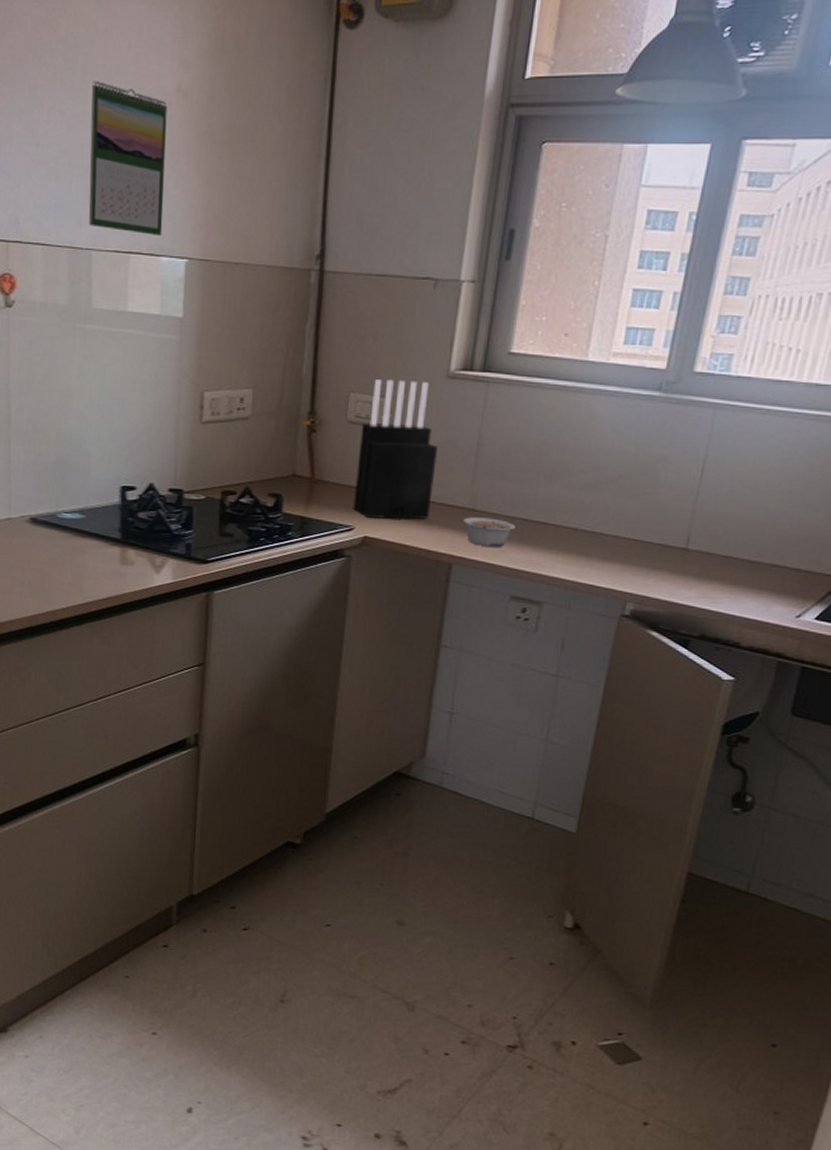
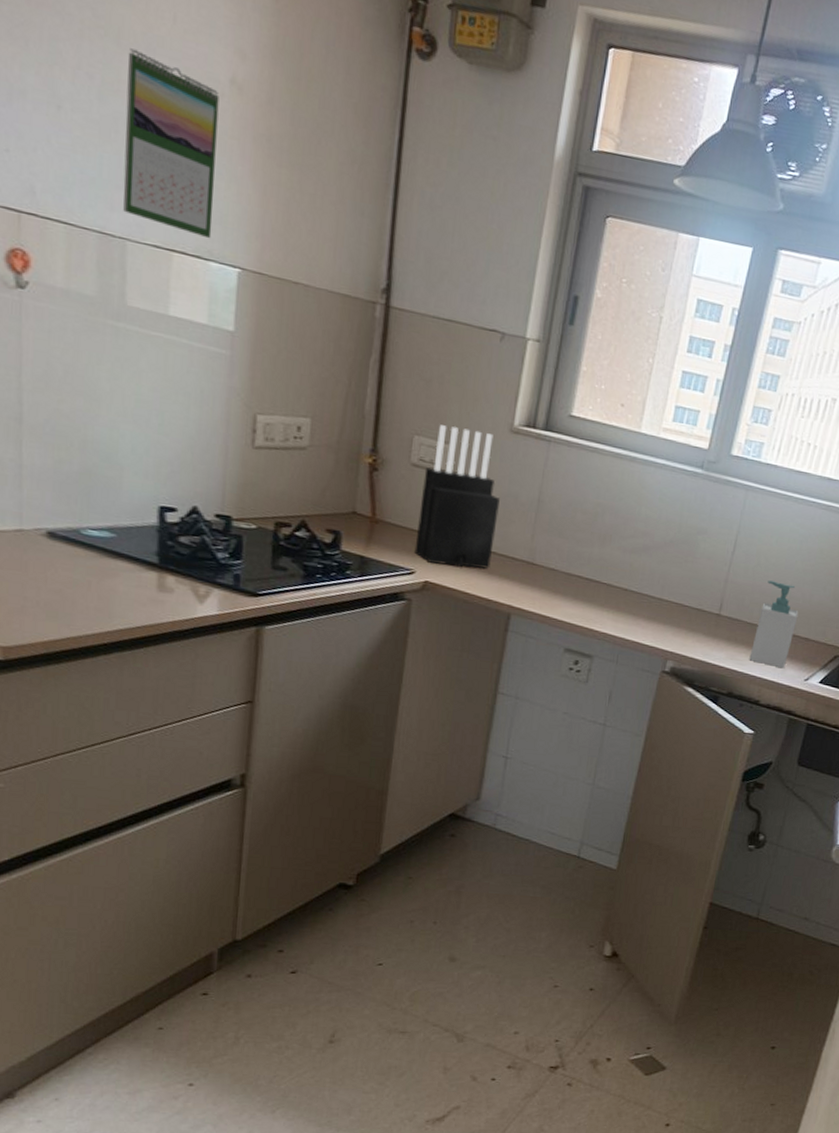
legume: present [462,517,515,547] -> none [521,570,571,601]
soap bottle: none [725,506,785,605] -> present [749,580,799,669]

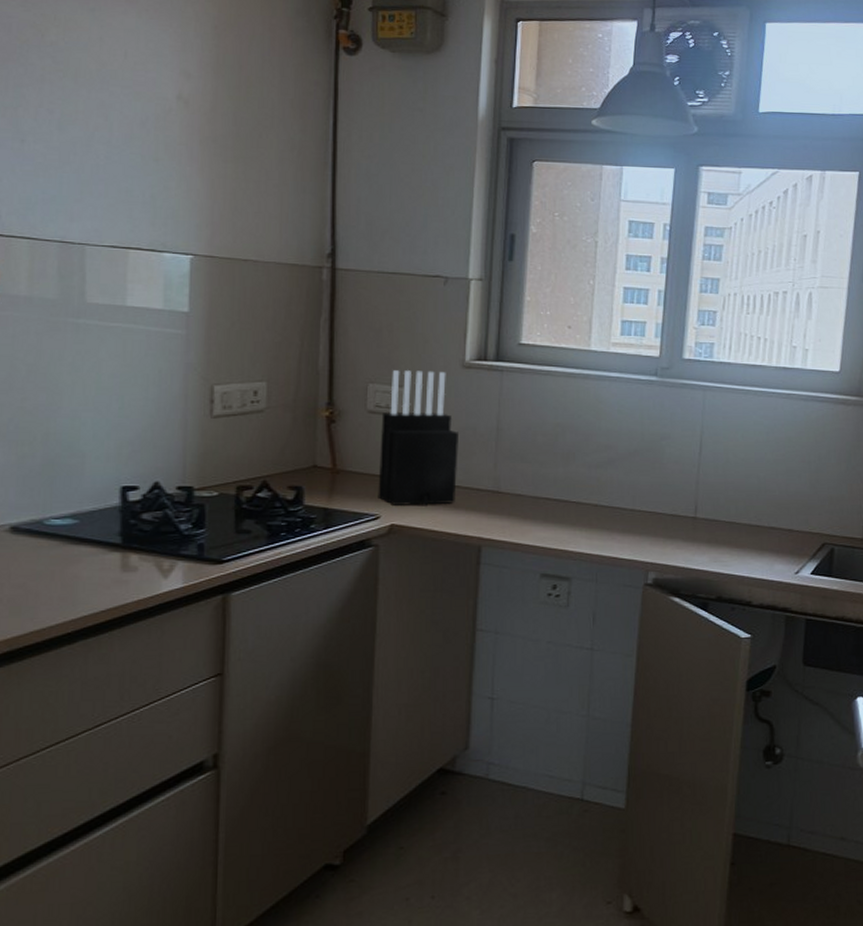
calendar: present [123,48,220,239] -> none [81,84,168,233]
soap bottle: present [749,580,799,669] -> none [733,476,777,564]

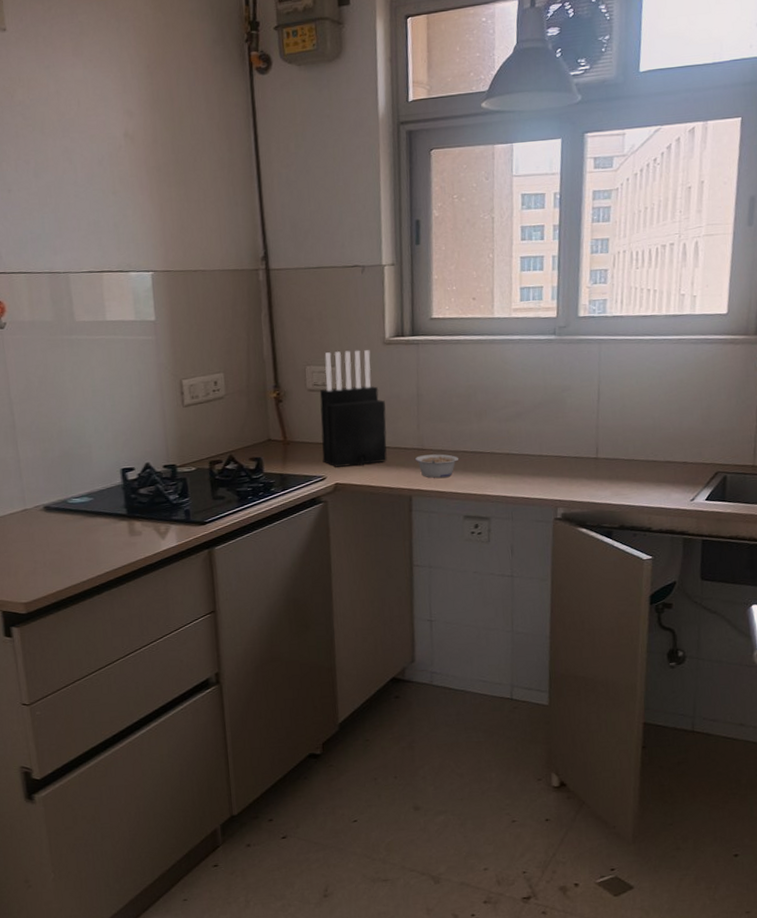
legume: none [488,499,539,527] -> present [414,454,458,478]

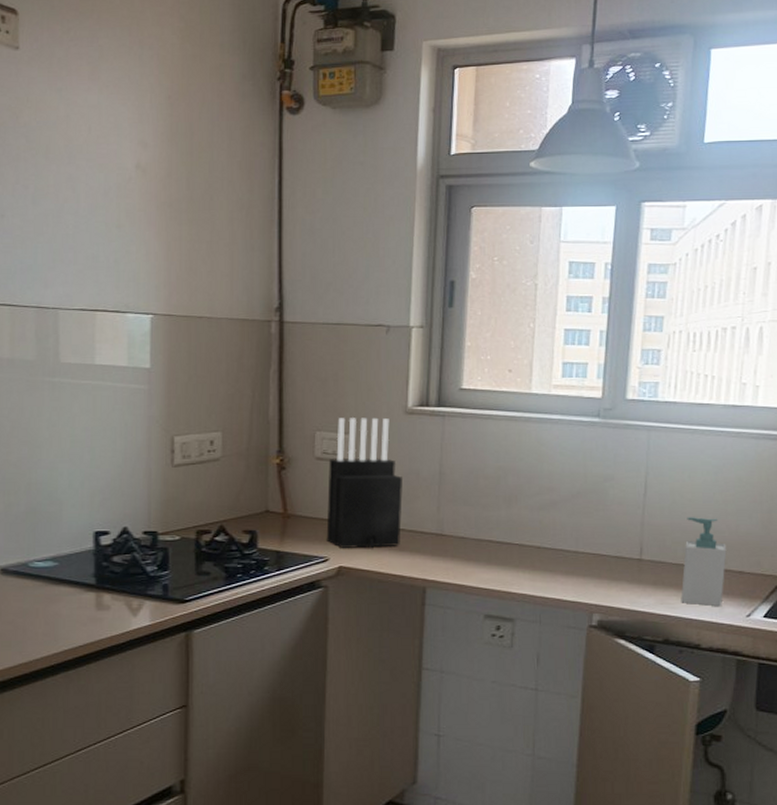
legume: present [414,454,458,478] -> none [432,541,482,569]
soap bottle: none [633,417,672,494] -> present [681,517,727,607]

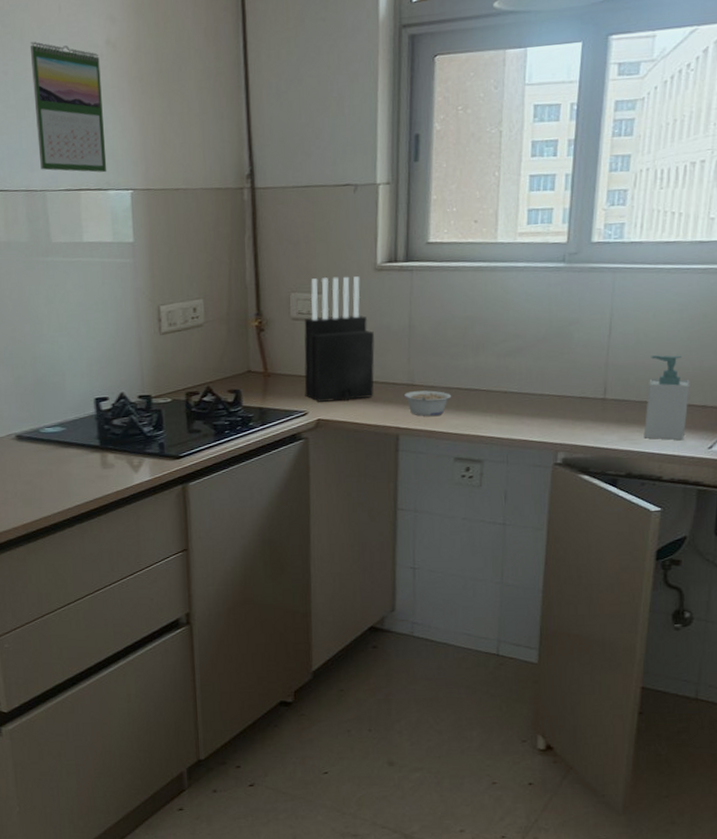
calendar: none [54,159,128,295] -> present [30,41,107,173]
legume: none [432,541,482,569] -> present [403,390,451,416]

